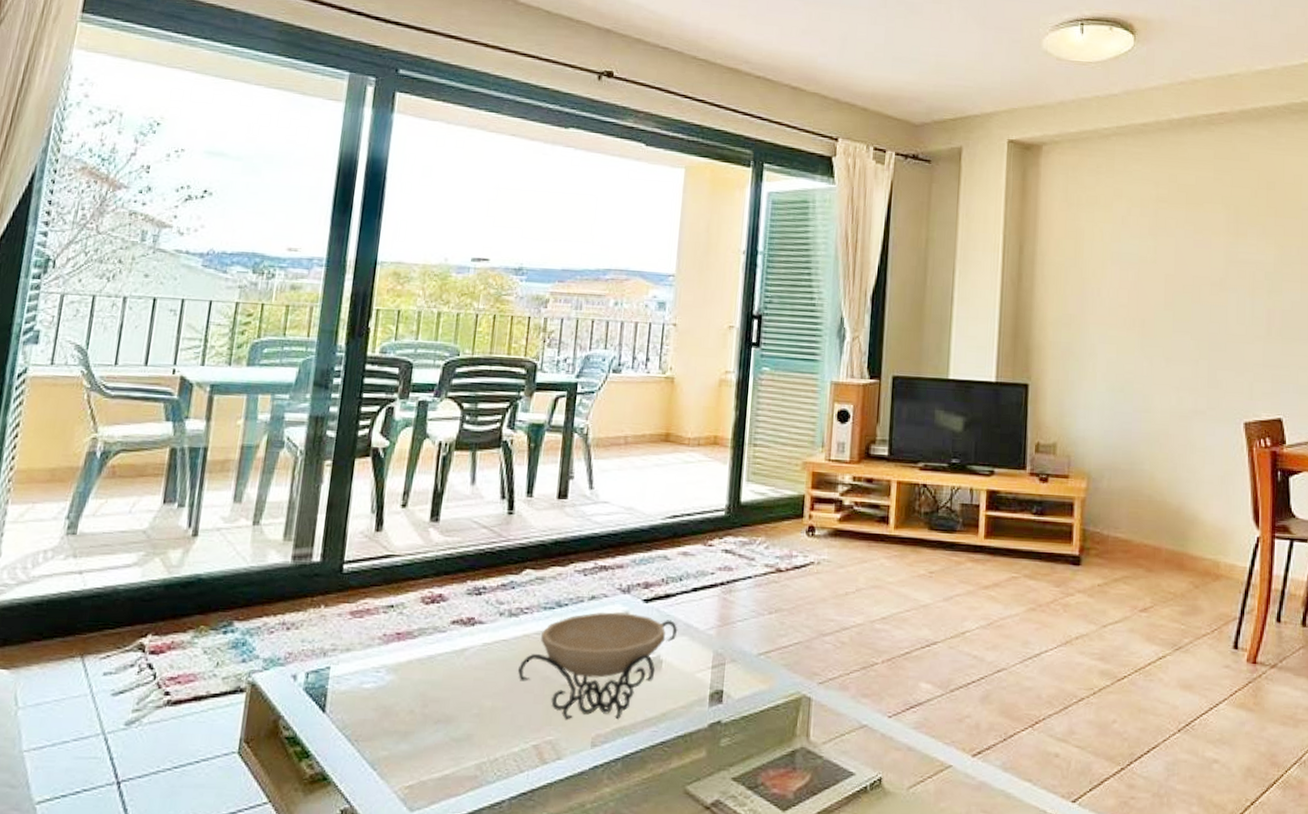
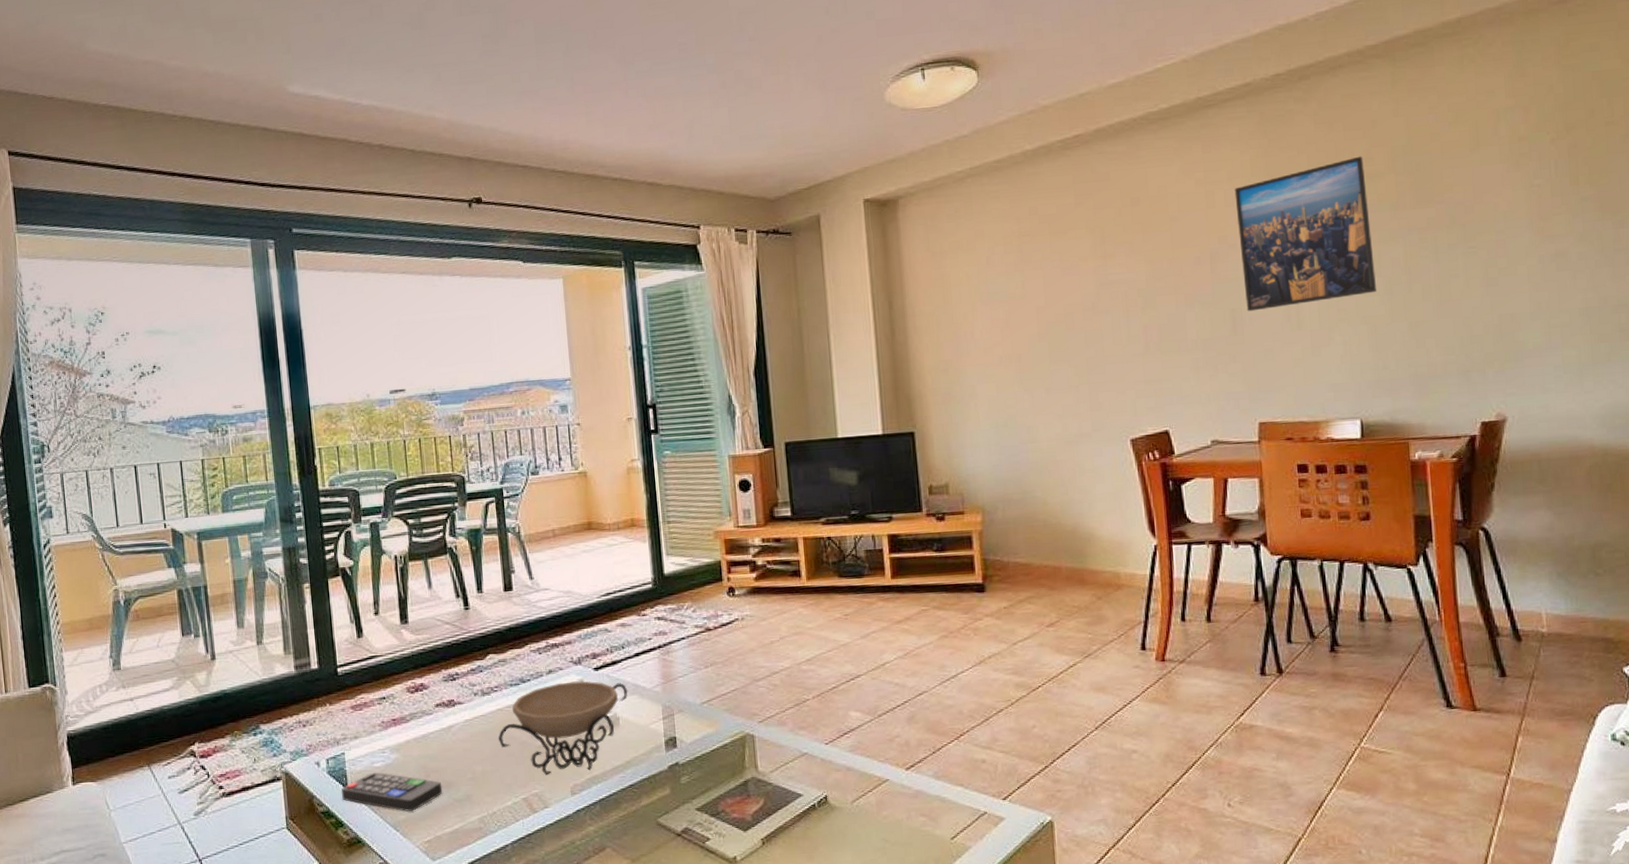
remote control: none [315,694,440,747] -> present [342,772,443,811]

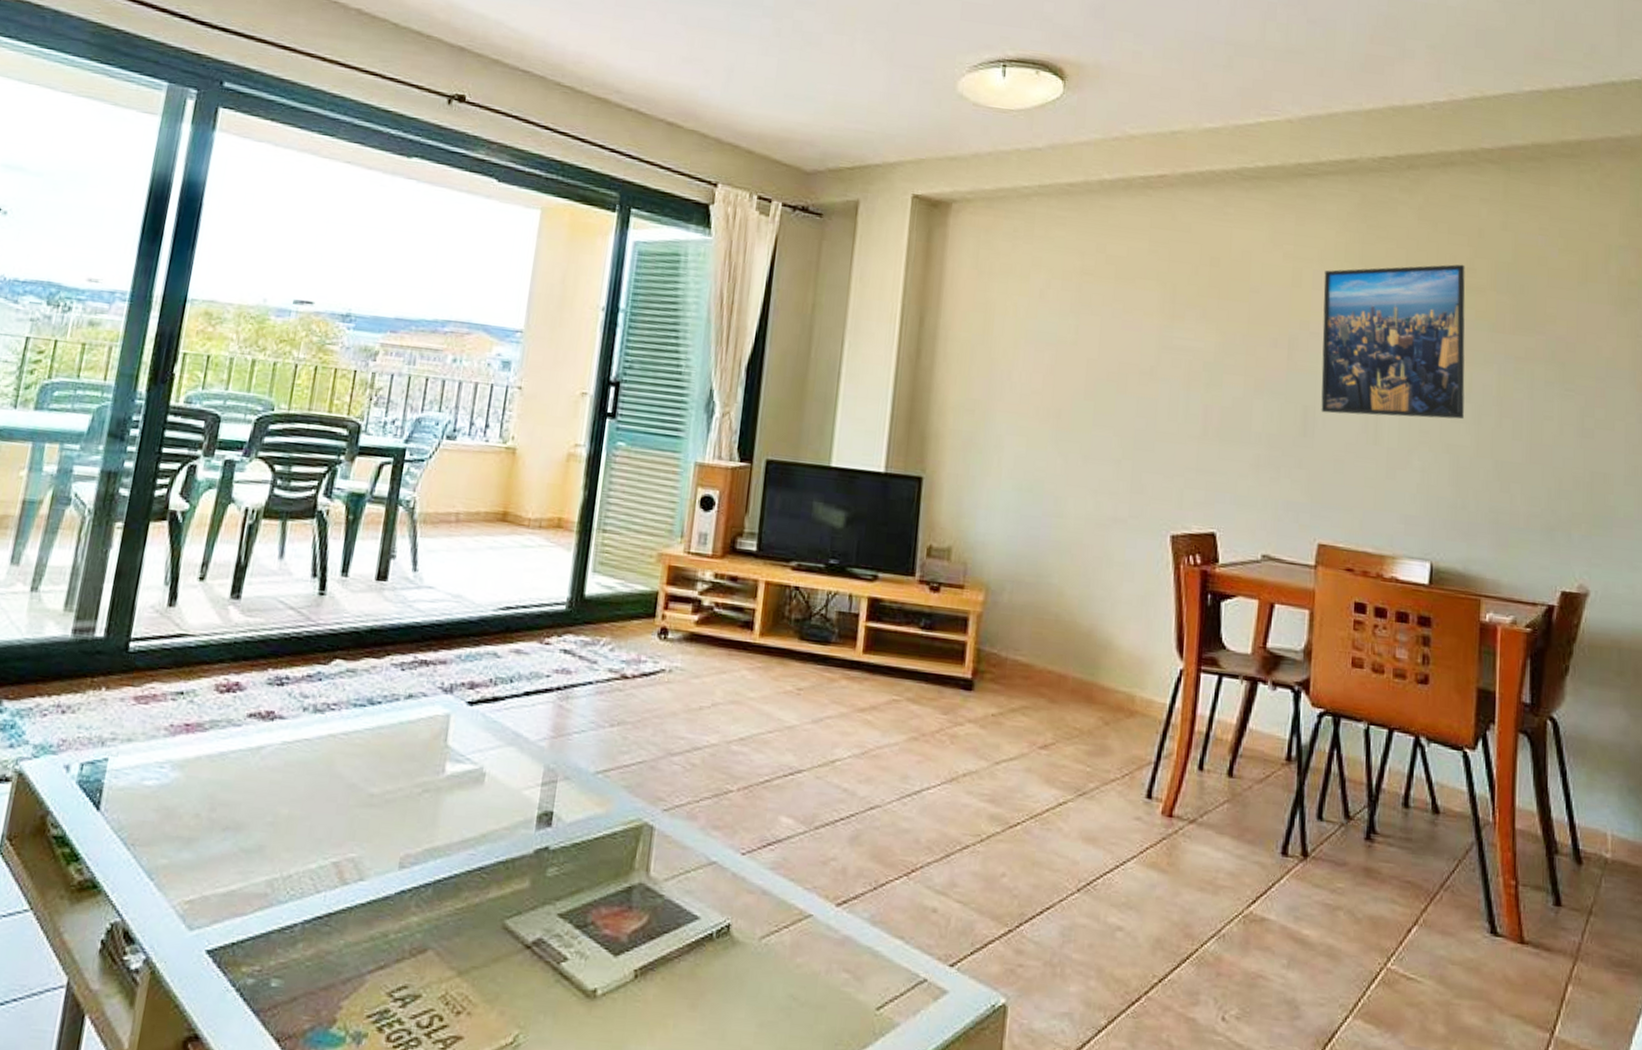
remote control: present [342,772,443,811] -> none [88,792,229,855]
decorative bowl: present [498,681,628,776] -> none [319,713,505,839]

